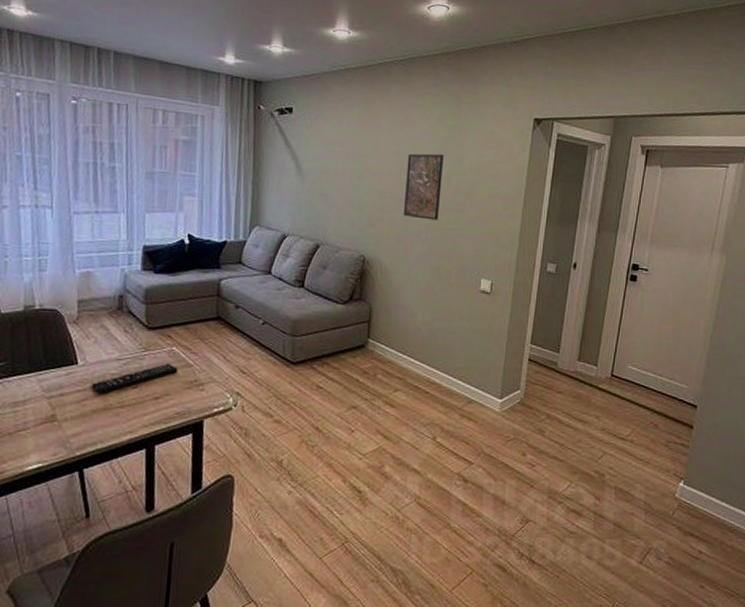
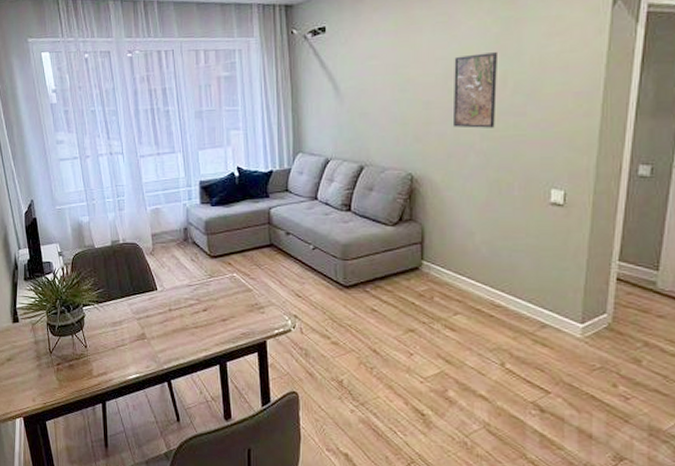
remote control: present [91,363,178,395] -> none [170,288,240,317]

